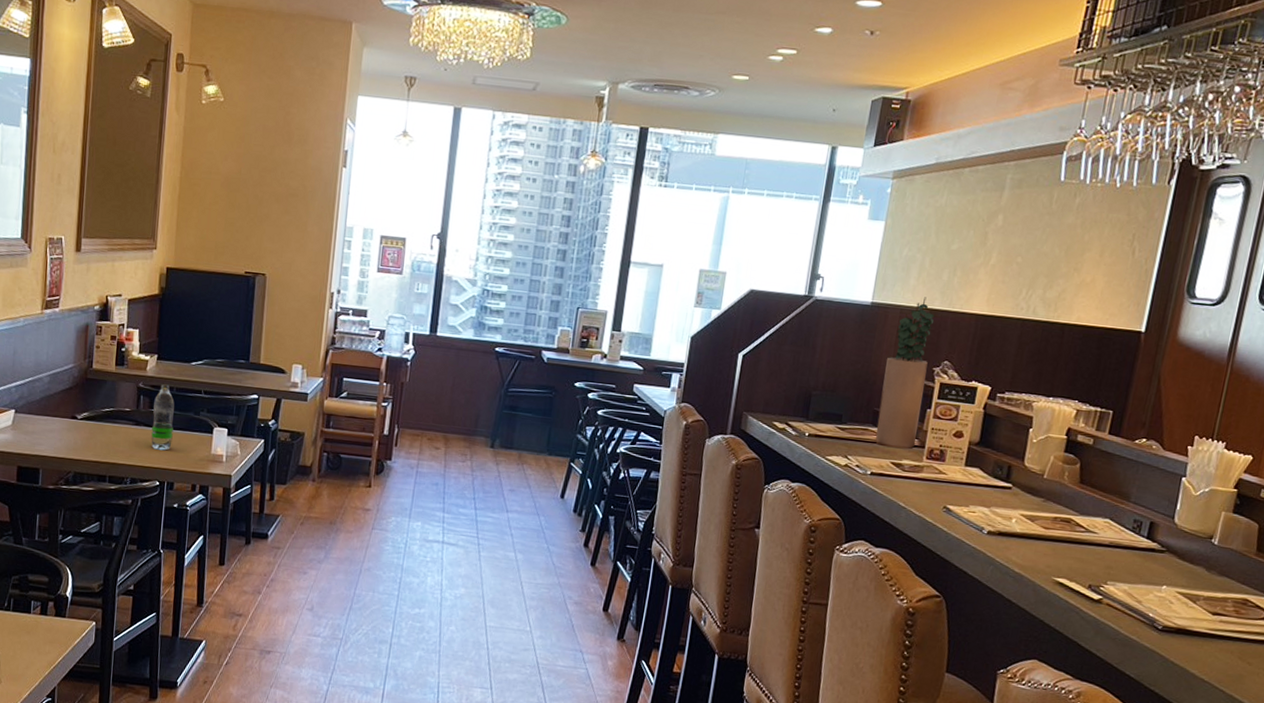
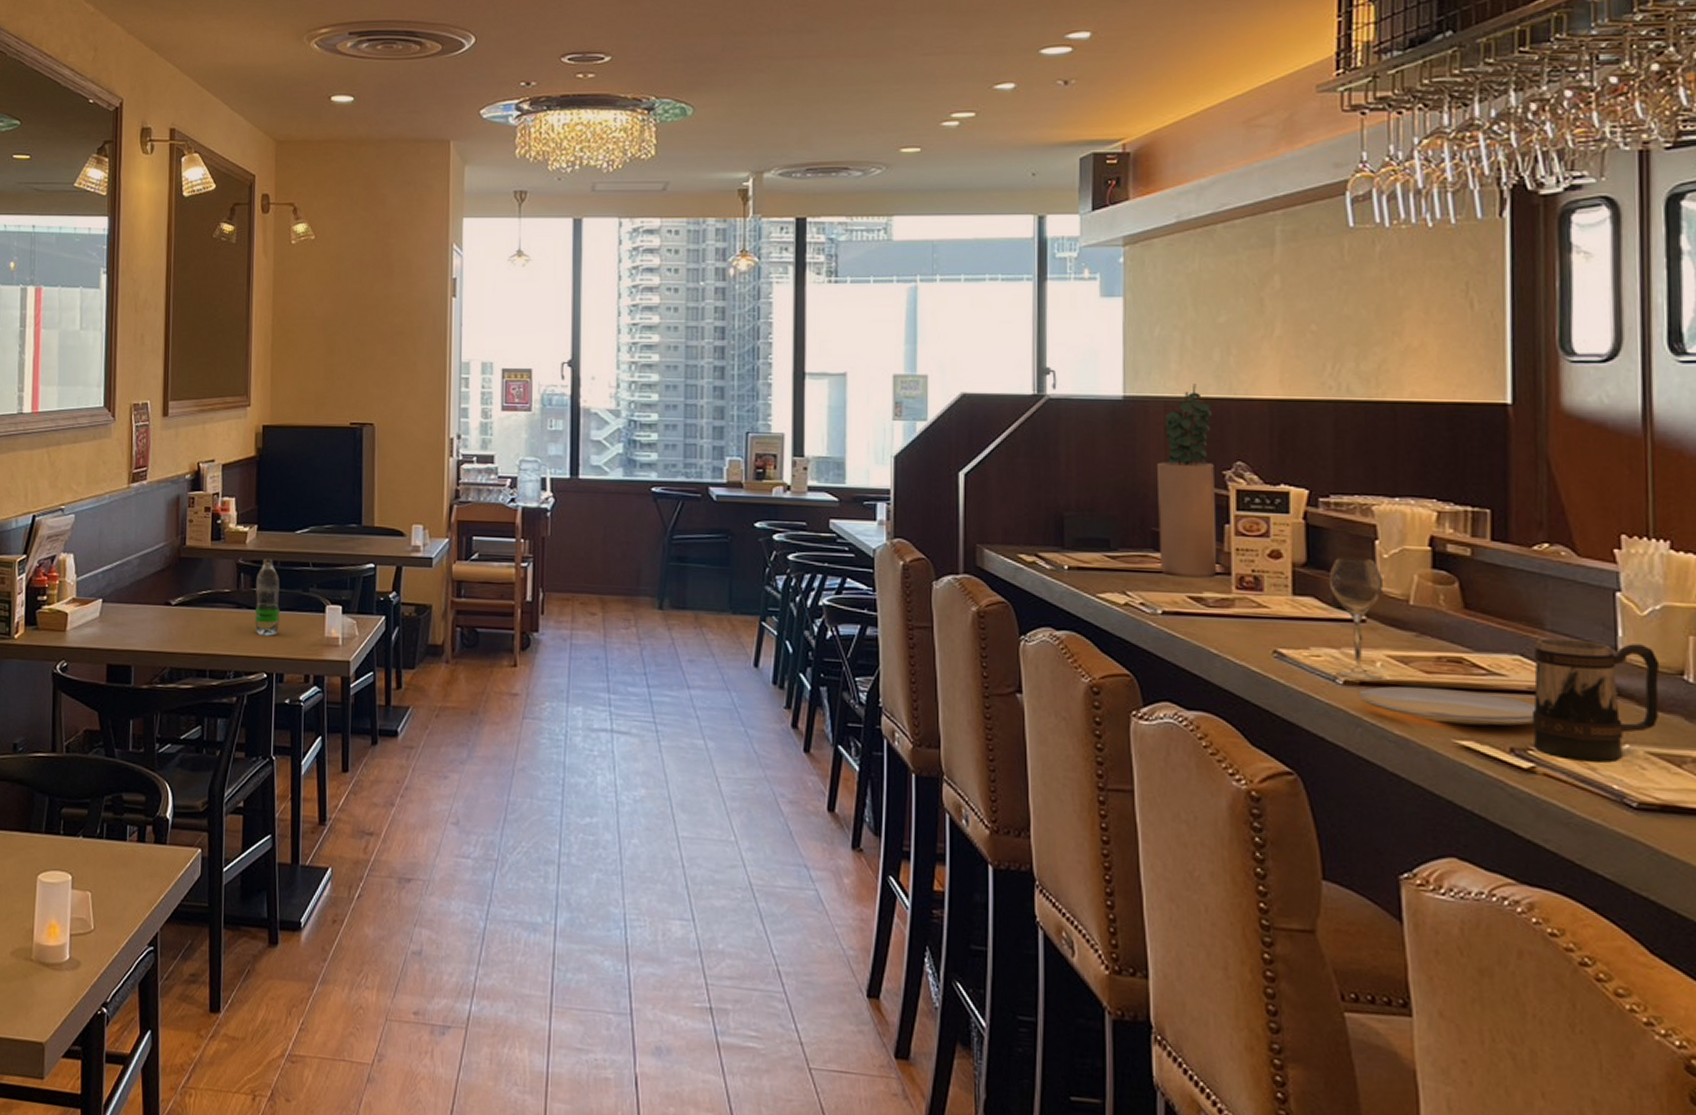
wineglass: none [982,439,1030,533] -> present [1328,557,1384,682]
plate: none [995,537,1113,569] -> present [1357,686,1537,726]
beer mug: none [1105,507,1199,599] -> present [1531,638,1660,764]

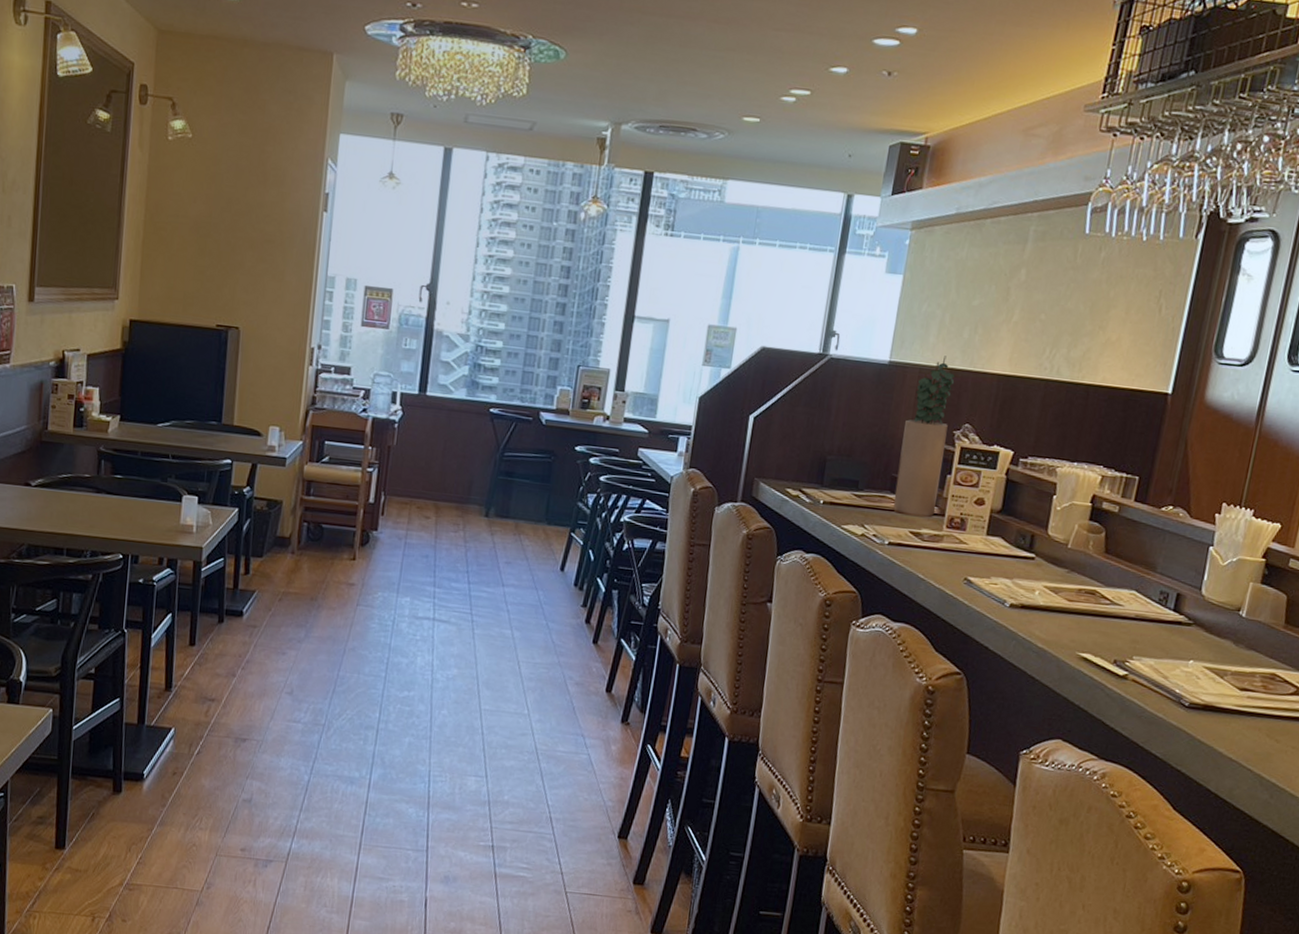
bottle: present [255,558,281,636] -> none [113,447,140,521]
wineglass: present [1328,557,1384,682] -> none [1005,507,1053,606]
plate: present [1357,686,1537,726] -> none [1017,610,1139,644]
beer mug: present [1531,638,1660,764] -> none [1130,578,1227,674]

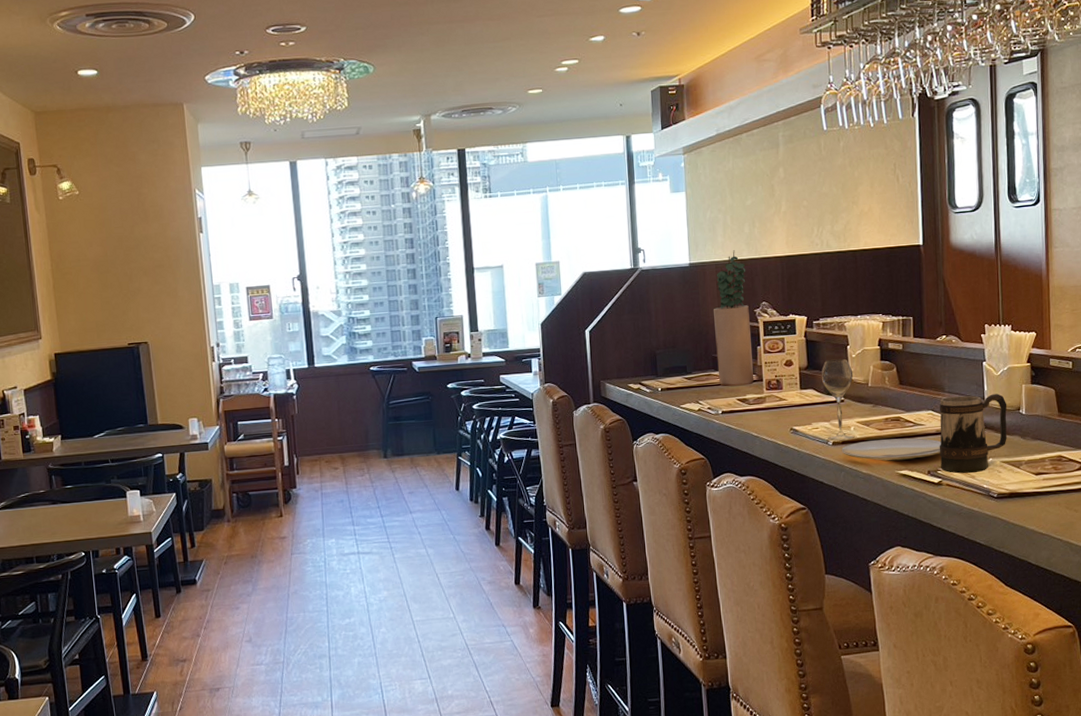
wineglass: none [1005,507,1053,606] -> present [821,358,855,442]
plate: none [1017,610,1139,644] -> present [841,438,942,461]
beer mug: none [1130,578,1227,674] -> present [939,393,1007,474]

